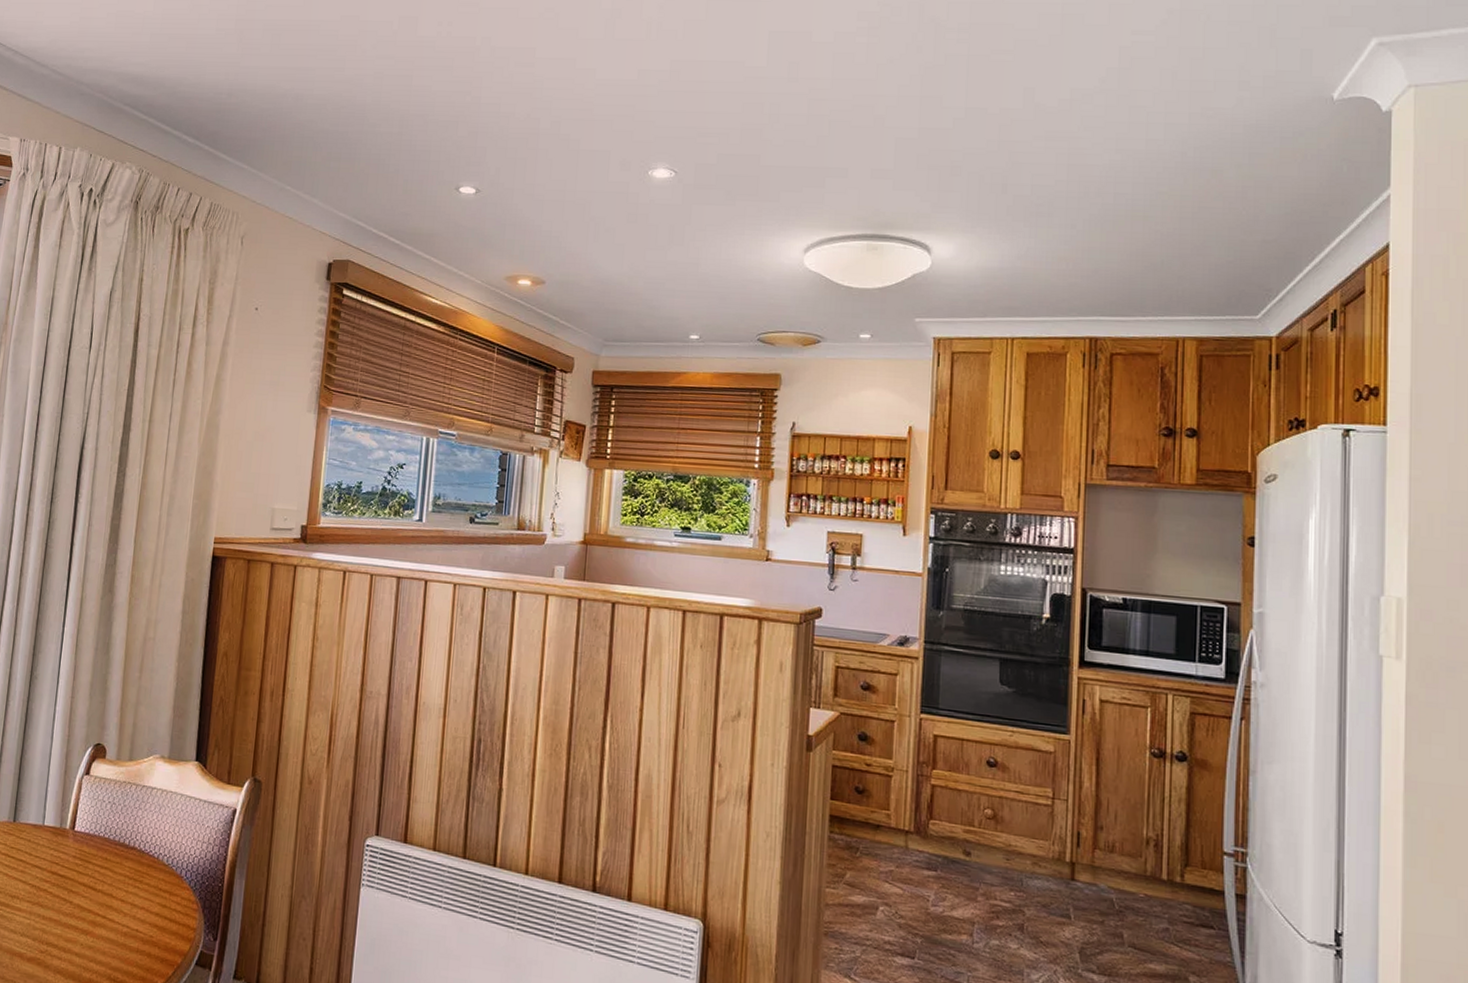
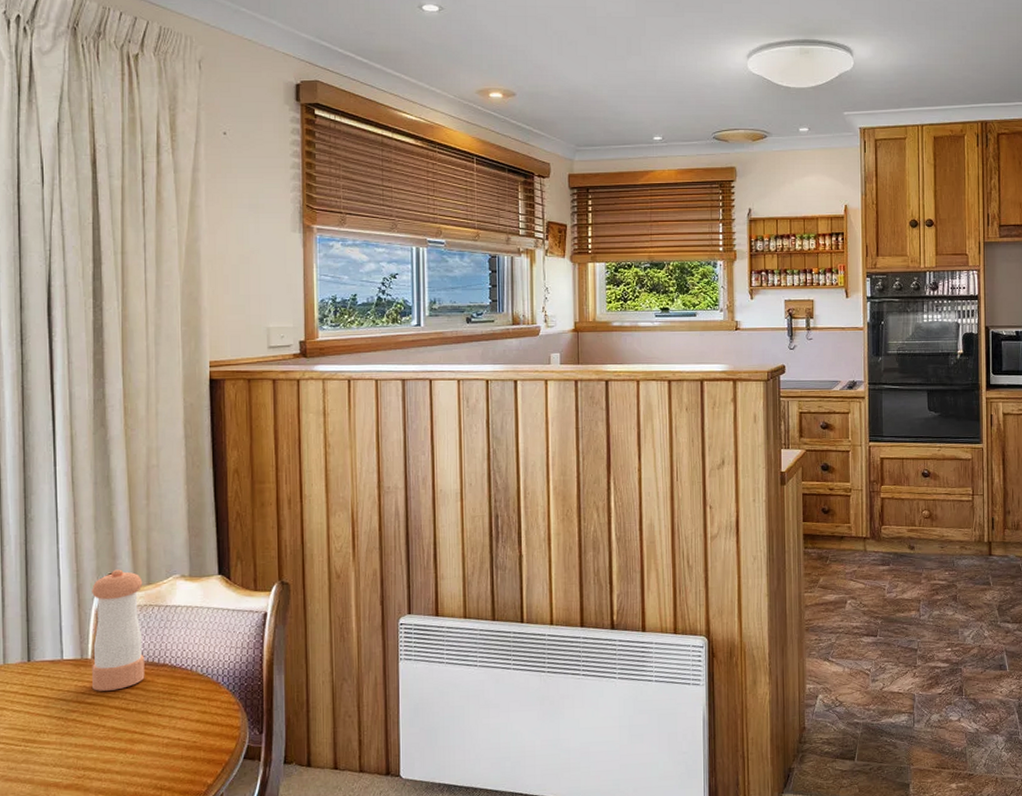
pepper shaker: none [66,740,126,867] -> present [92,569,145,691]

